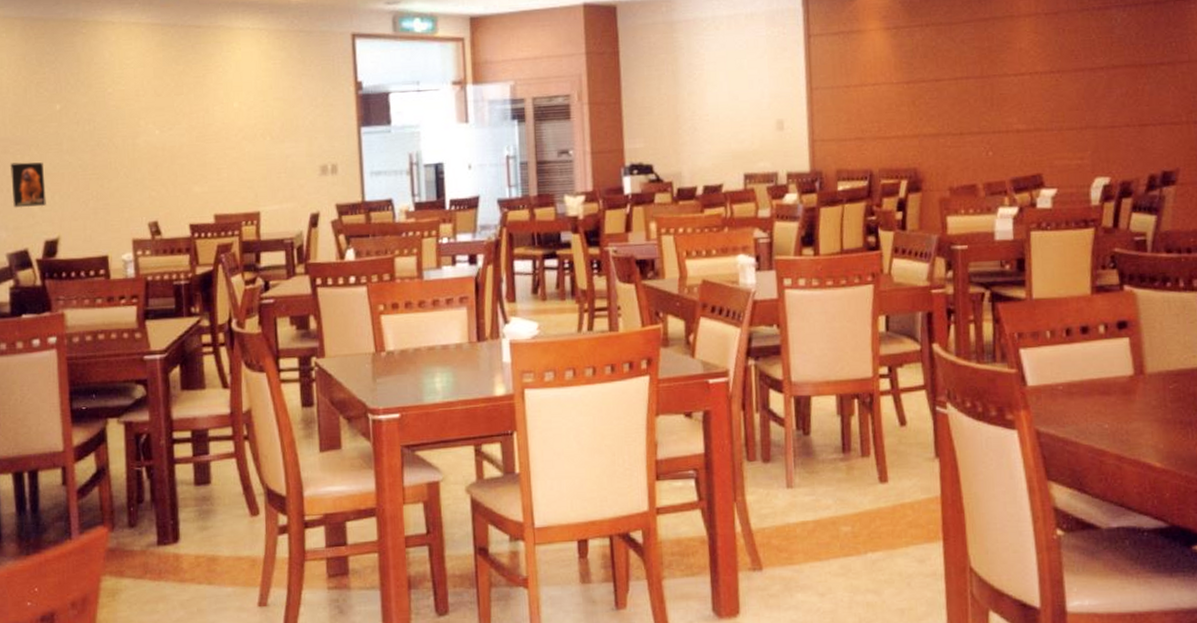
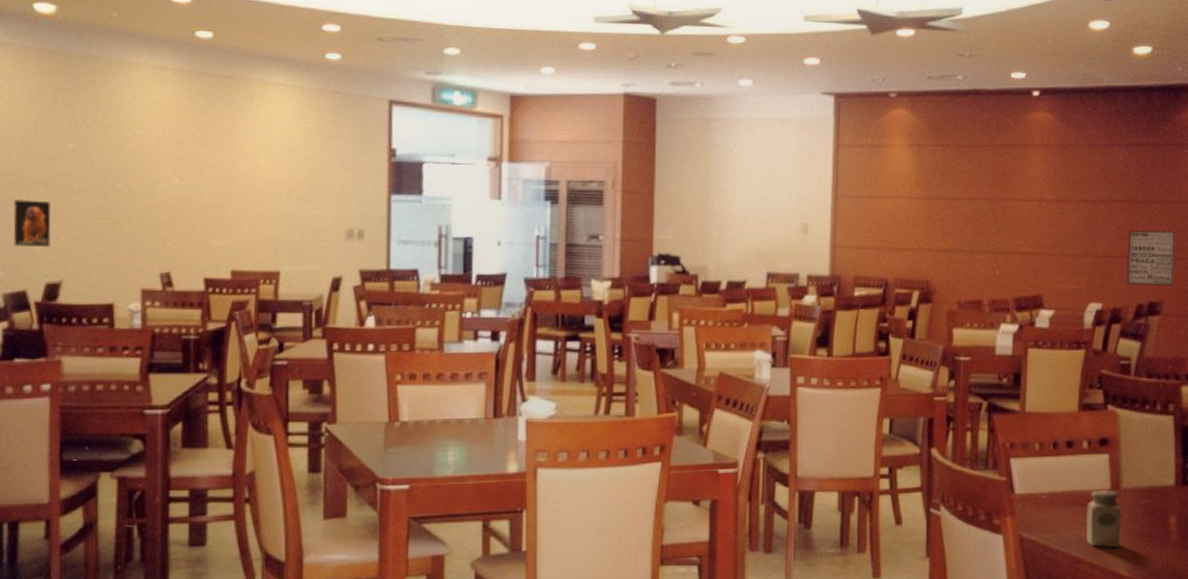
salt shaker: none [1108,375,1149,438] -> present [1086,489,1121,548]
wall art: none [1134,92,1189,155] -> present [1126,230,1176,286]

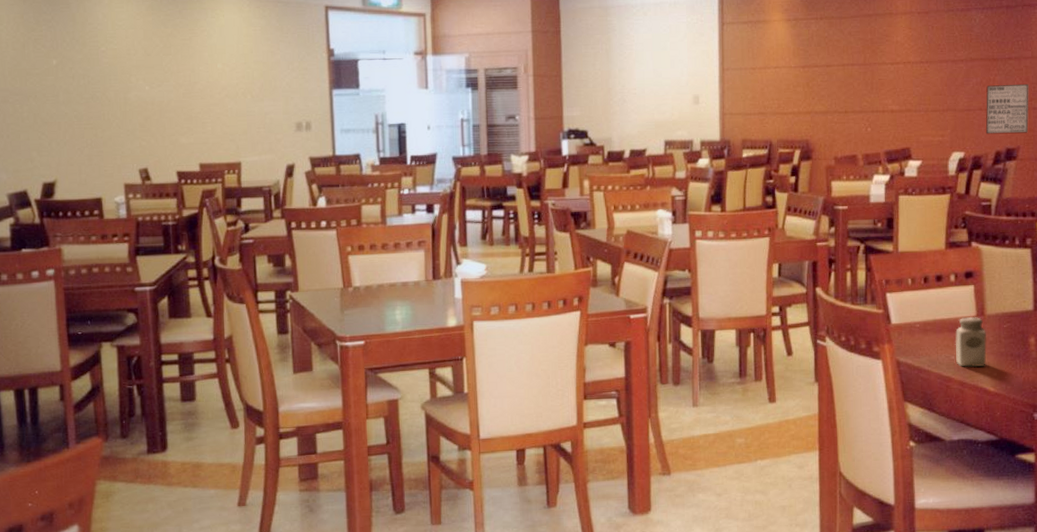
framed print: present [13,199,51,248] -> none [9,111,44,153]

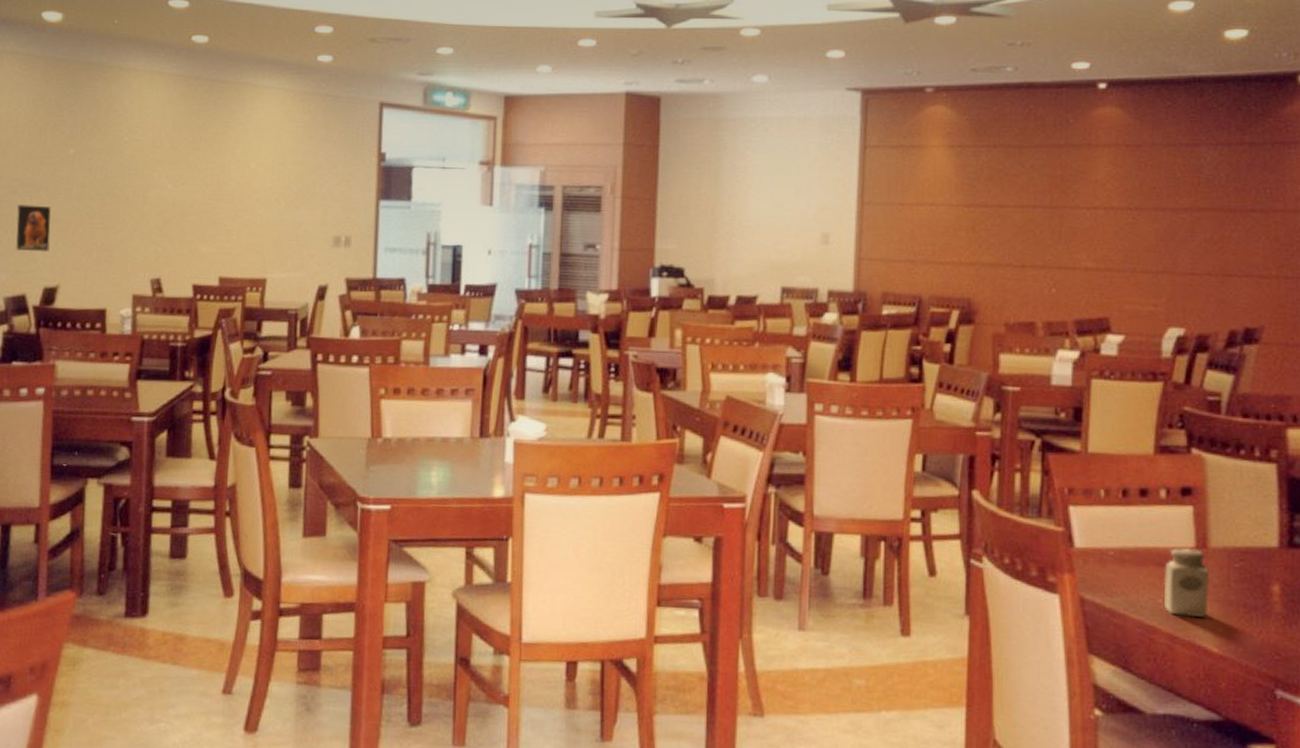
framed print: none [9,111,44,153] -> present [16,204,51,253]
wall art: present [985,83,1029,134] -> none [1216,244,1279,309]

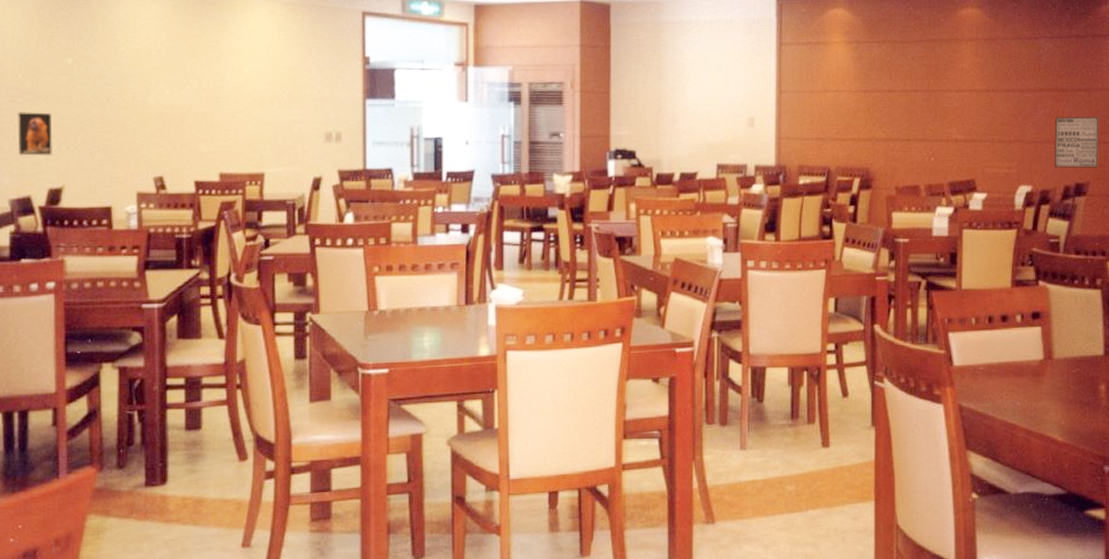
salt shaker: present [1163,547,1209,618] -> none [1020,360,1054,415]
wall art: none [1216,244,1279,309] -> present [1054,116,1099,168]

